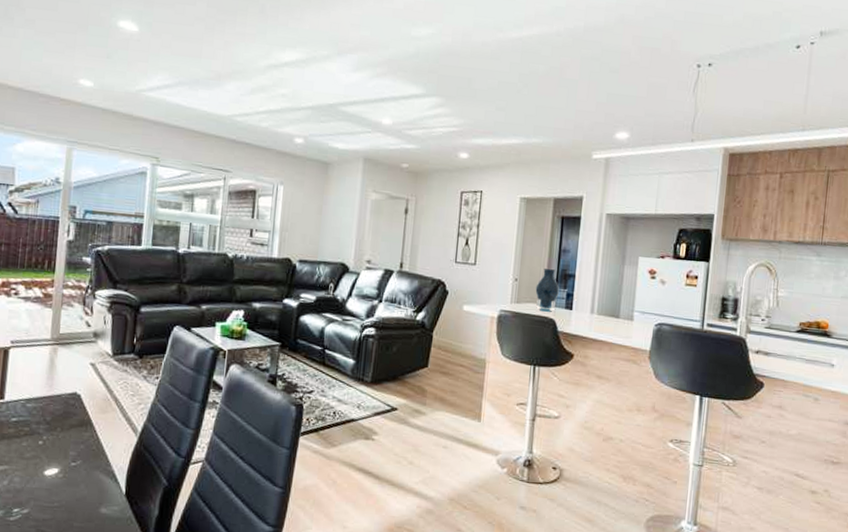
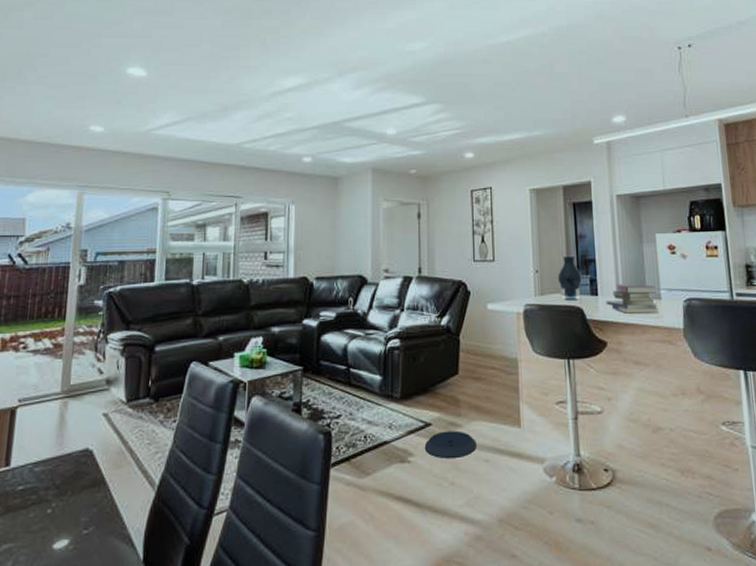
robot vacuum: none [389,416,438,442] -> present [425,430,477,458]
books: none [579,301,629,333] -> present [606,283,658,314]

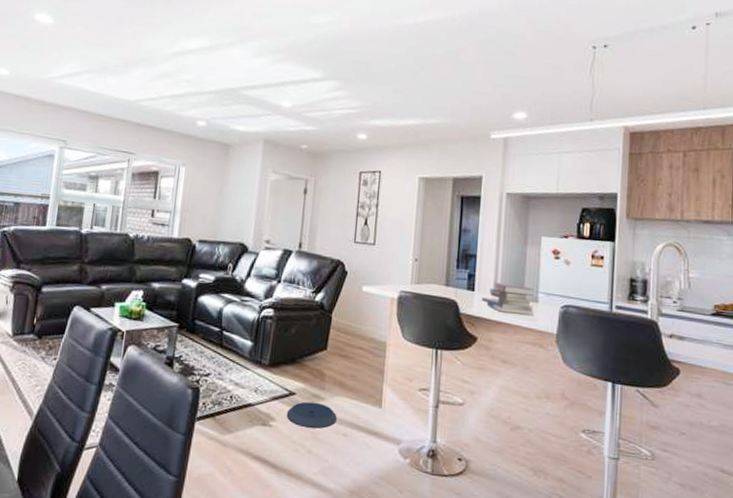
vase: present [558,257,582,302] -> none [436,249,461,294]

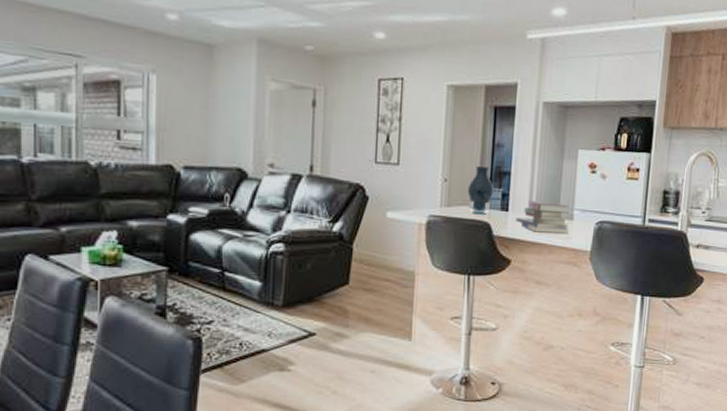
robot vacuum: present [287,401,337,429] -> none [308,341,363,368]
vase: none [436,249,461,294] -> present [467,166,494,216]

